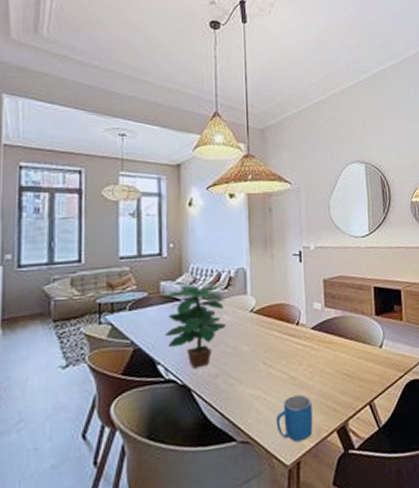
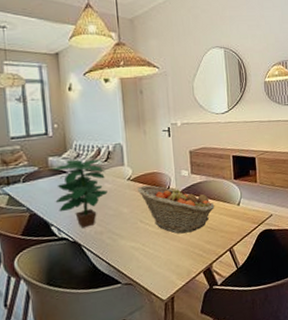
fruit basket: none [261,319,352,381] -> present [138,185,215,234]
mug: present [276,394,313,442] -> none [153,245,184,282]

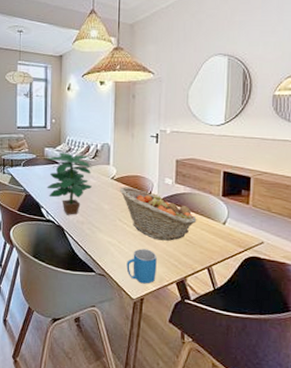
mug: none [153,245,184,282] -> present [126,249,157,284]

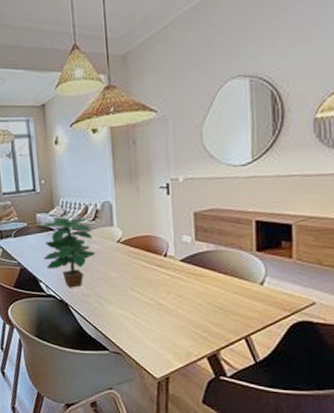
fruit basket: present [120,187,197,241] -> none [128,250,227,309]
mug: present [126,249,157,284] -> none [145,320,182,361]

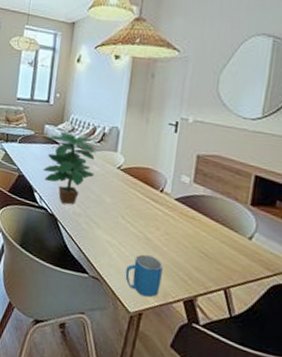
mug: none [145,320,182,361] -> present [125,254,163,297]

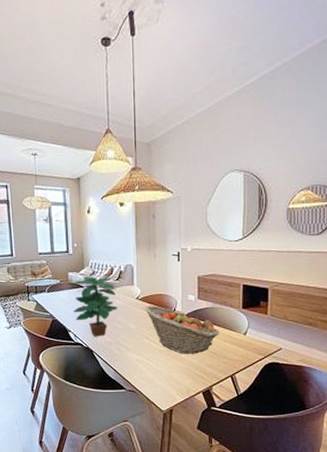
mug: present [125,254,163,297] -> none [155,363,184,396]
fruit basket: none [126,179,216,251] -> present [145,306,219,354]

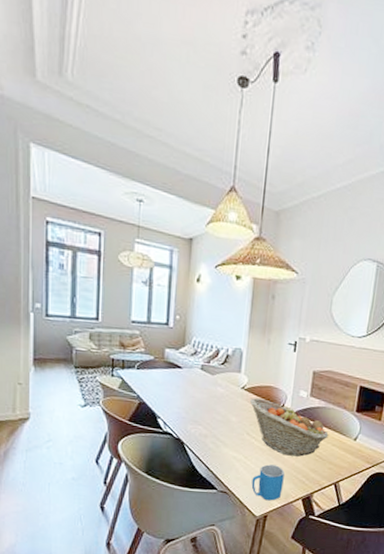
potted plant: present [73,276,118,337] -> none [165,355,221,428]
mug: none [155,363,184,396] -> present [251,464,285,501]

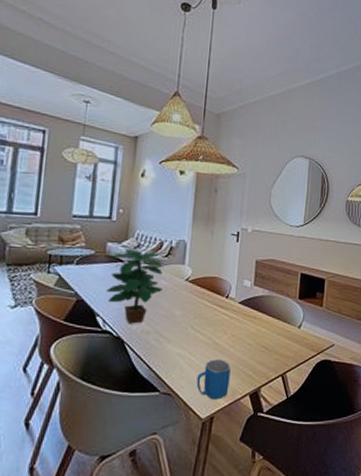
potted plant: none [165,355,221,428] -> present [106,249,164,324]
fruit basket: present [250,398,329,457] -> none [194,289,274,349]

